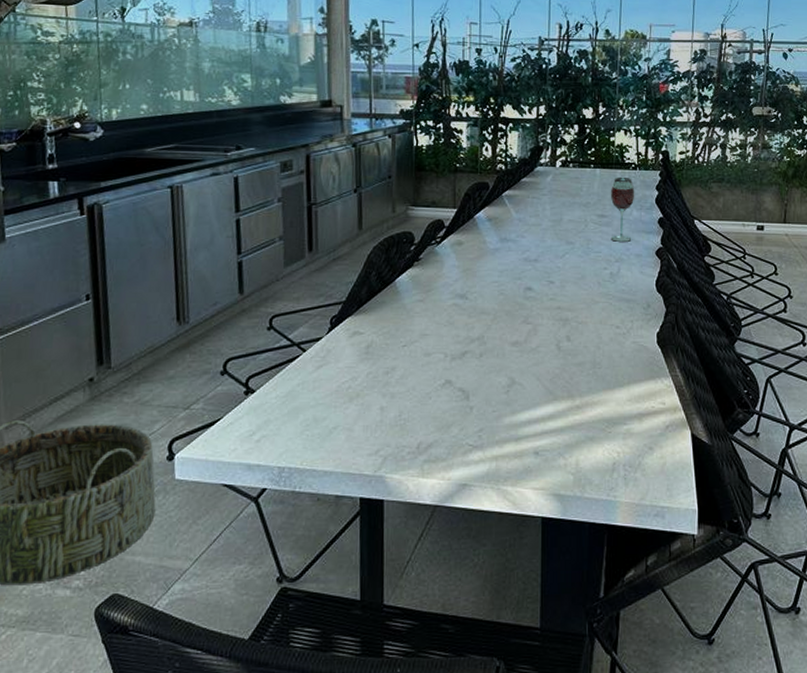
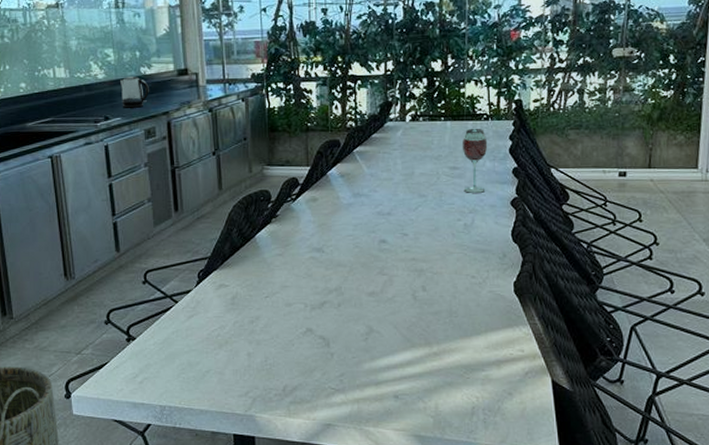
kettle: none [256,105,288,138] -> present [120,76,149,108]

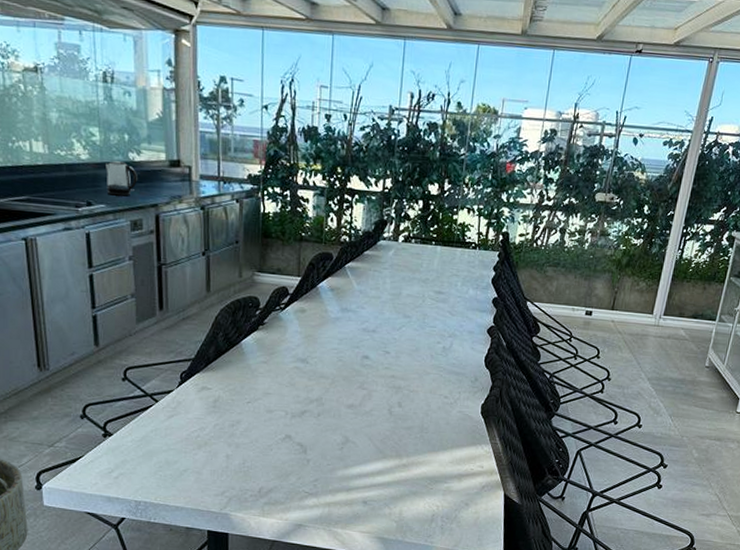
wineglass: present [462,128,488,193] -> none [447,255,473,319]

